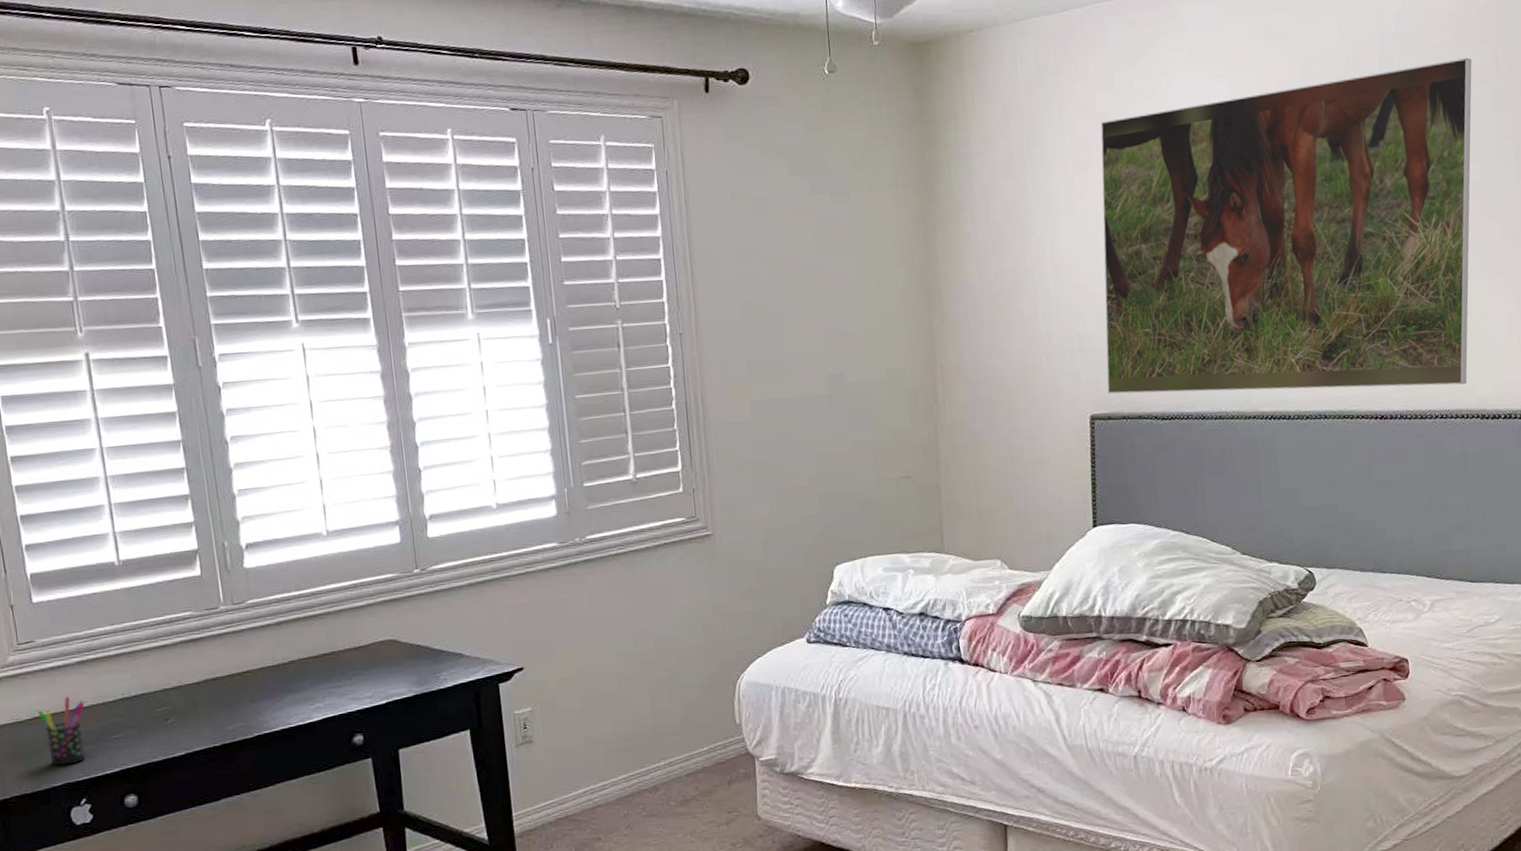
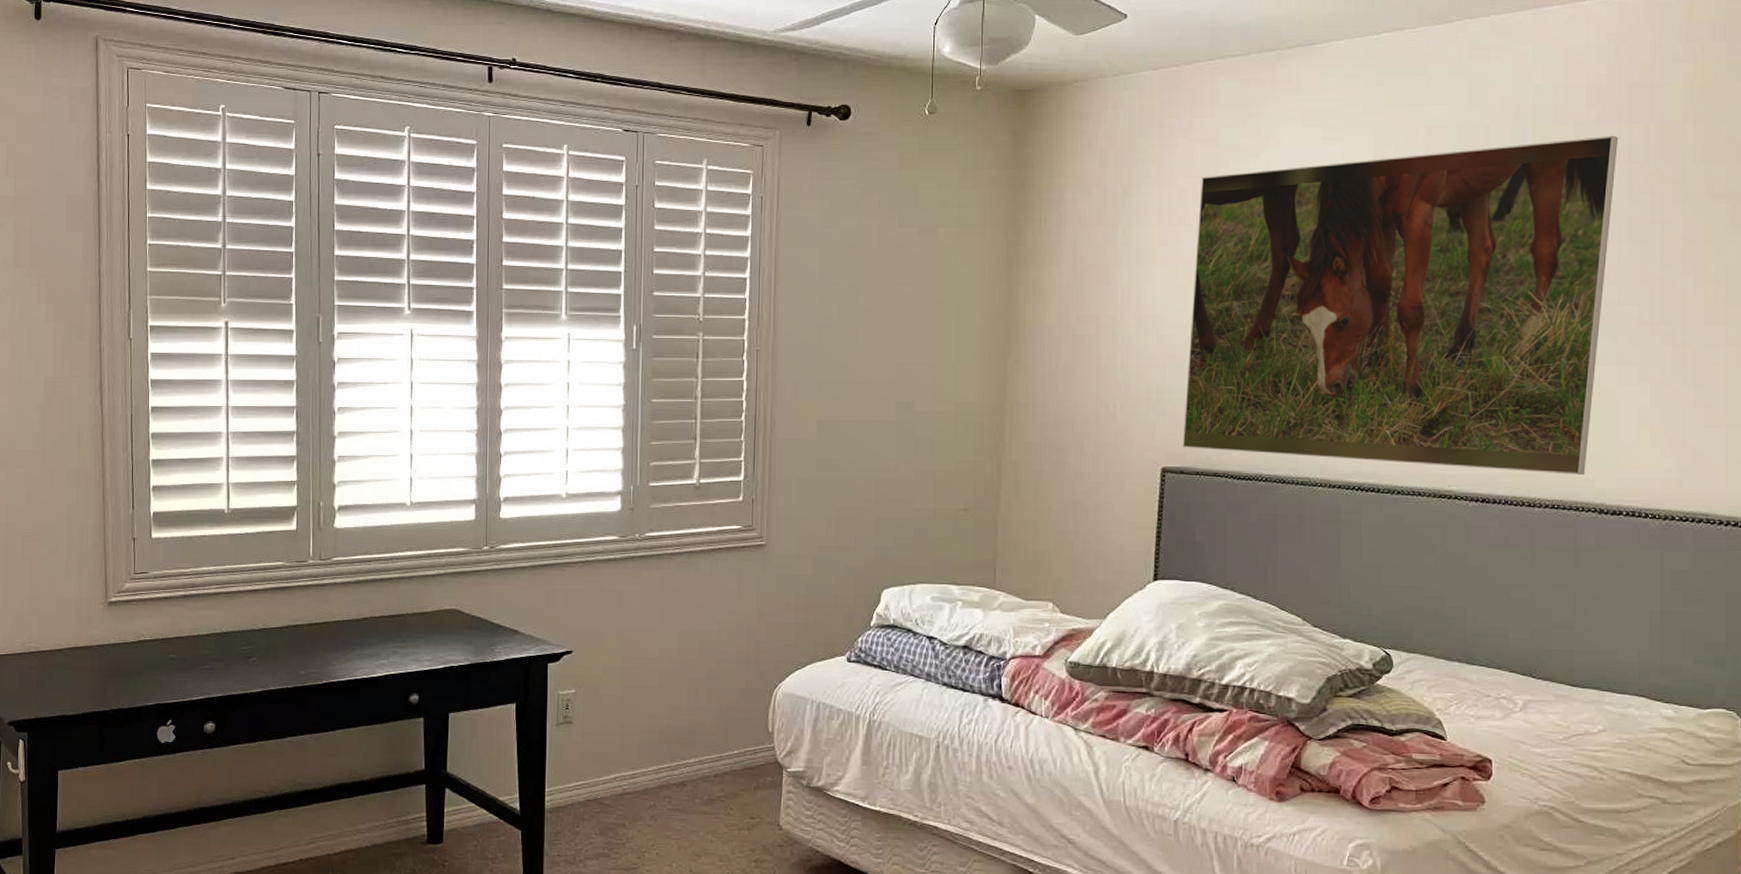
pen holder: present [38,697,85,766] -> none [142,626,183,687]

